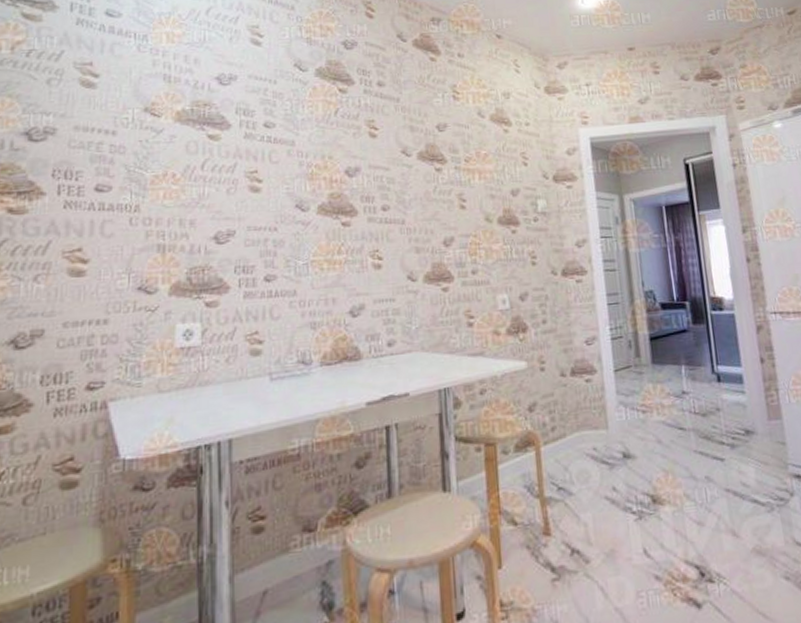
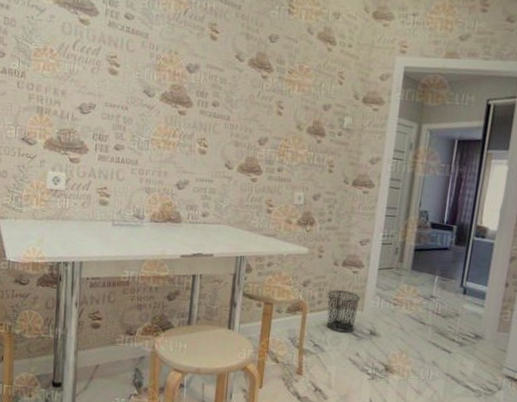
waste bin: none [560,406,603,464] -> present [326,289,360,333]

